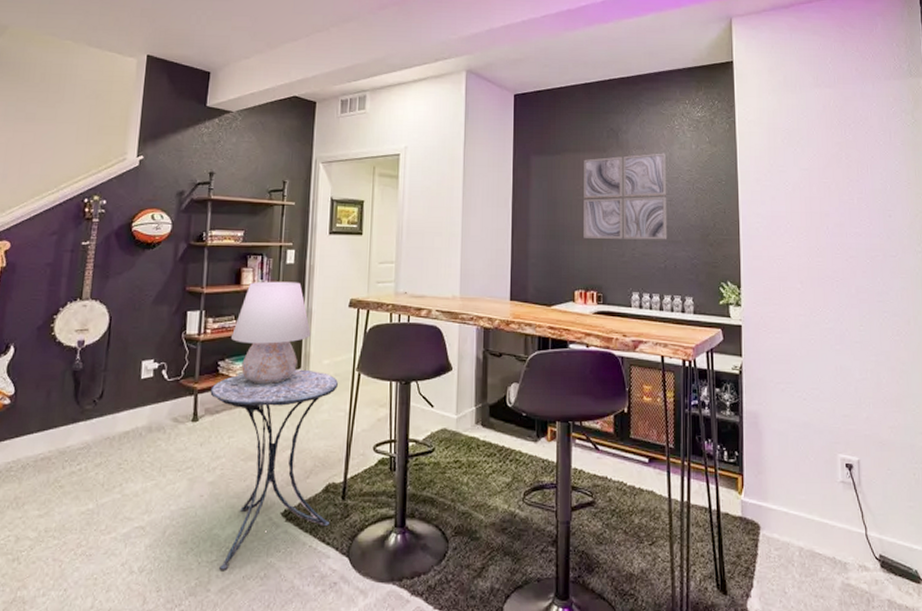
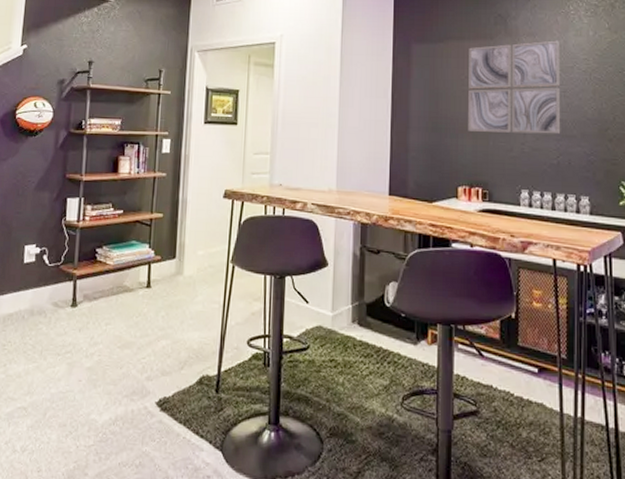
side table: present [210,369,338,572] -> none [88,259,212,457]
table lamp: present [230,281,311,384] -> none [108,170,186,273]

